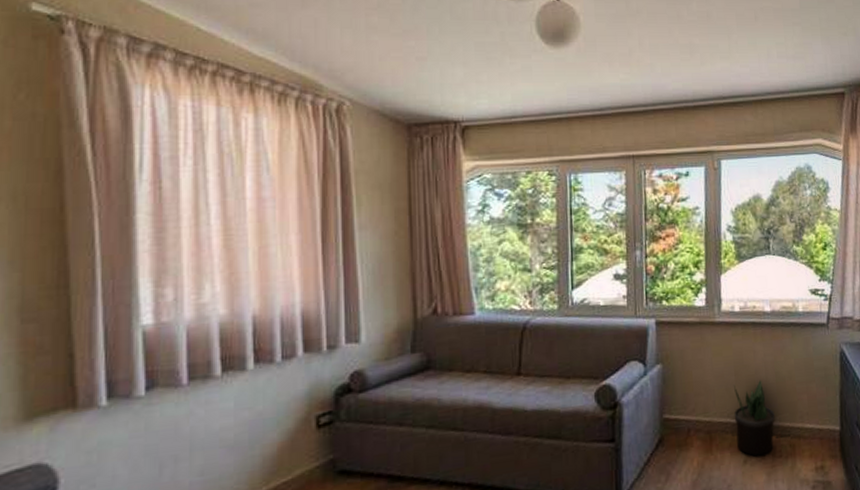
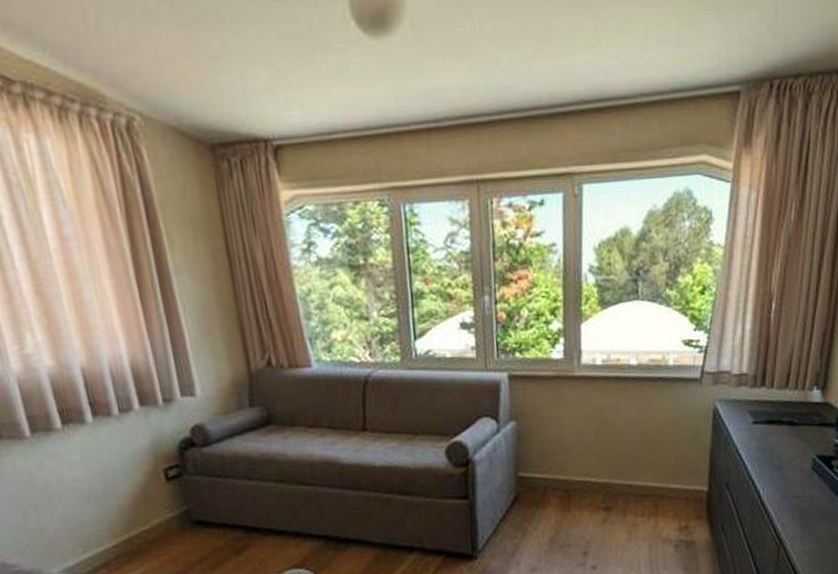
planter: present [734,380,775,456] -> none [593,438,638,515]

